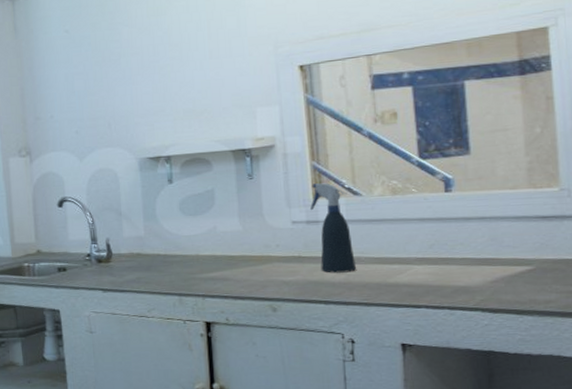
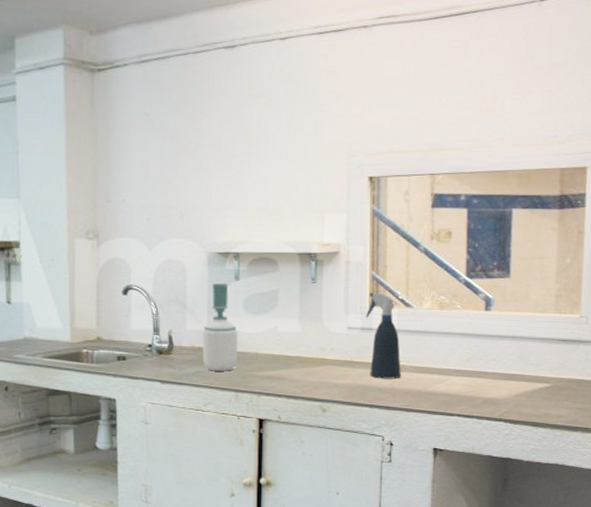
soap bottle: none [140,188,178,276] -> present [202,284,238,371]

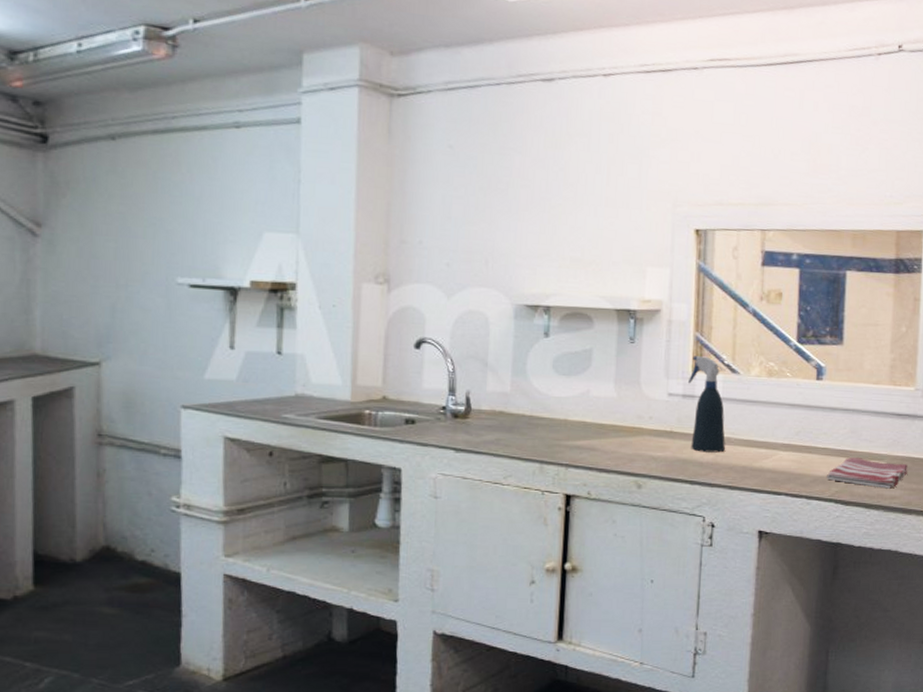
soap bottle: present [202,284,238,371] -> none [503,340,546,440]
dish towel: none [496,381,574,408] -> present [827,457,908,489]

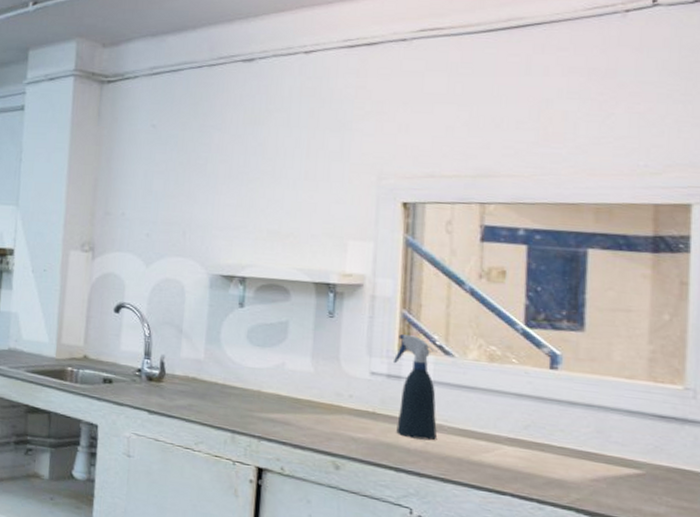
dish towel: present [827,457,908,489] -> none [565,461,677,504]

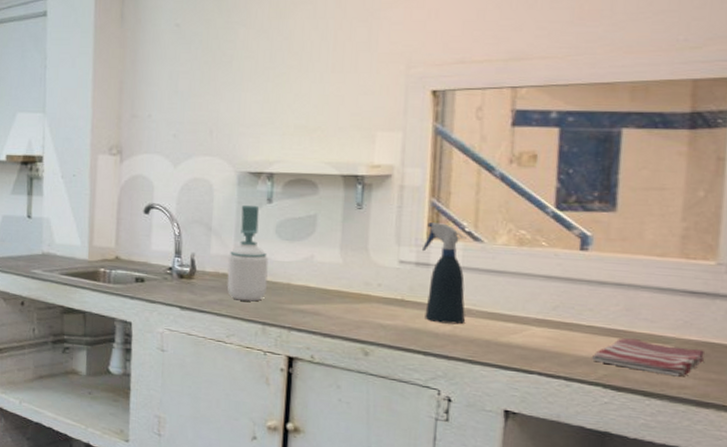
soap bottle: none [196,309,239,409] -> present [227,205,268,302]
dish towel: none [565,461,677,504] -> present [592,338,705,377]

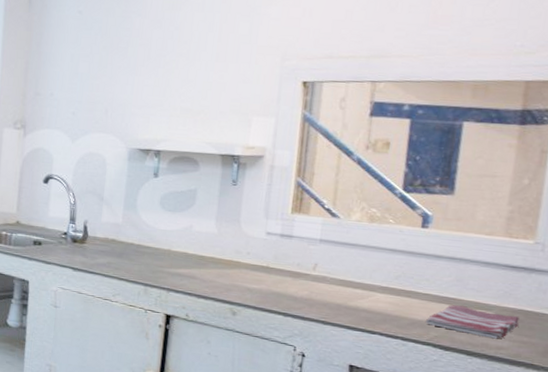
soap bottle: present [227,205,268,302] -> none [115,179,153,265]
spray bottle: present [422,222,467,325] -> none [286,199,326,290]

